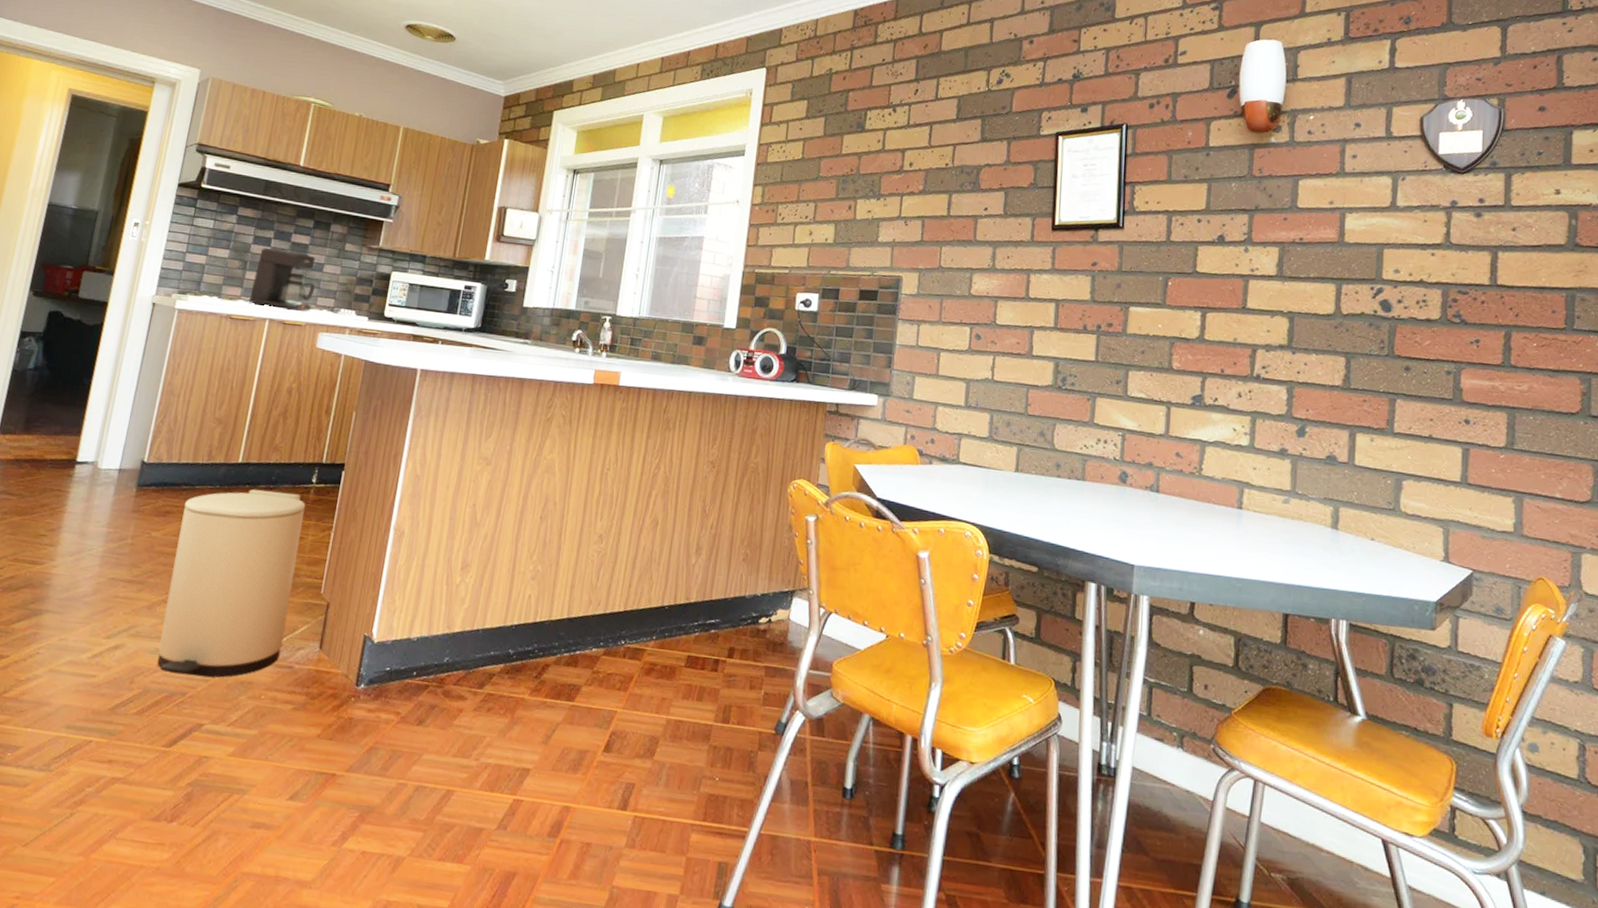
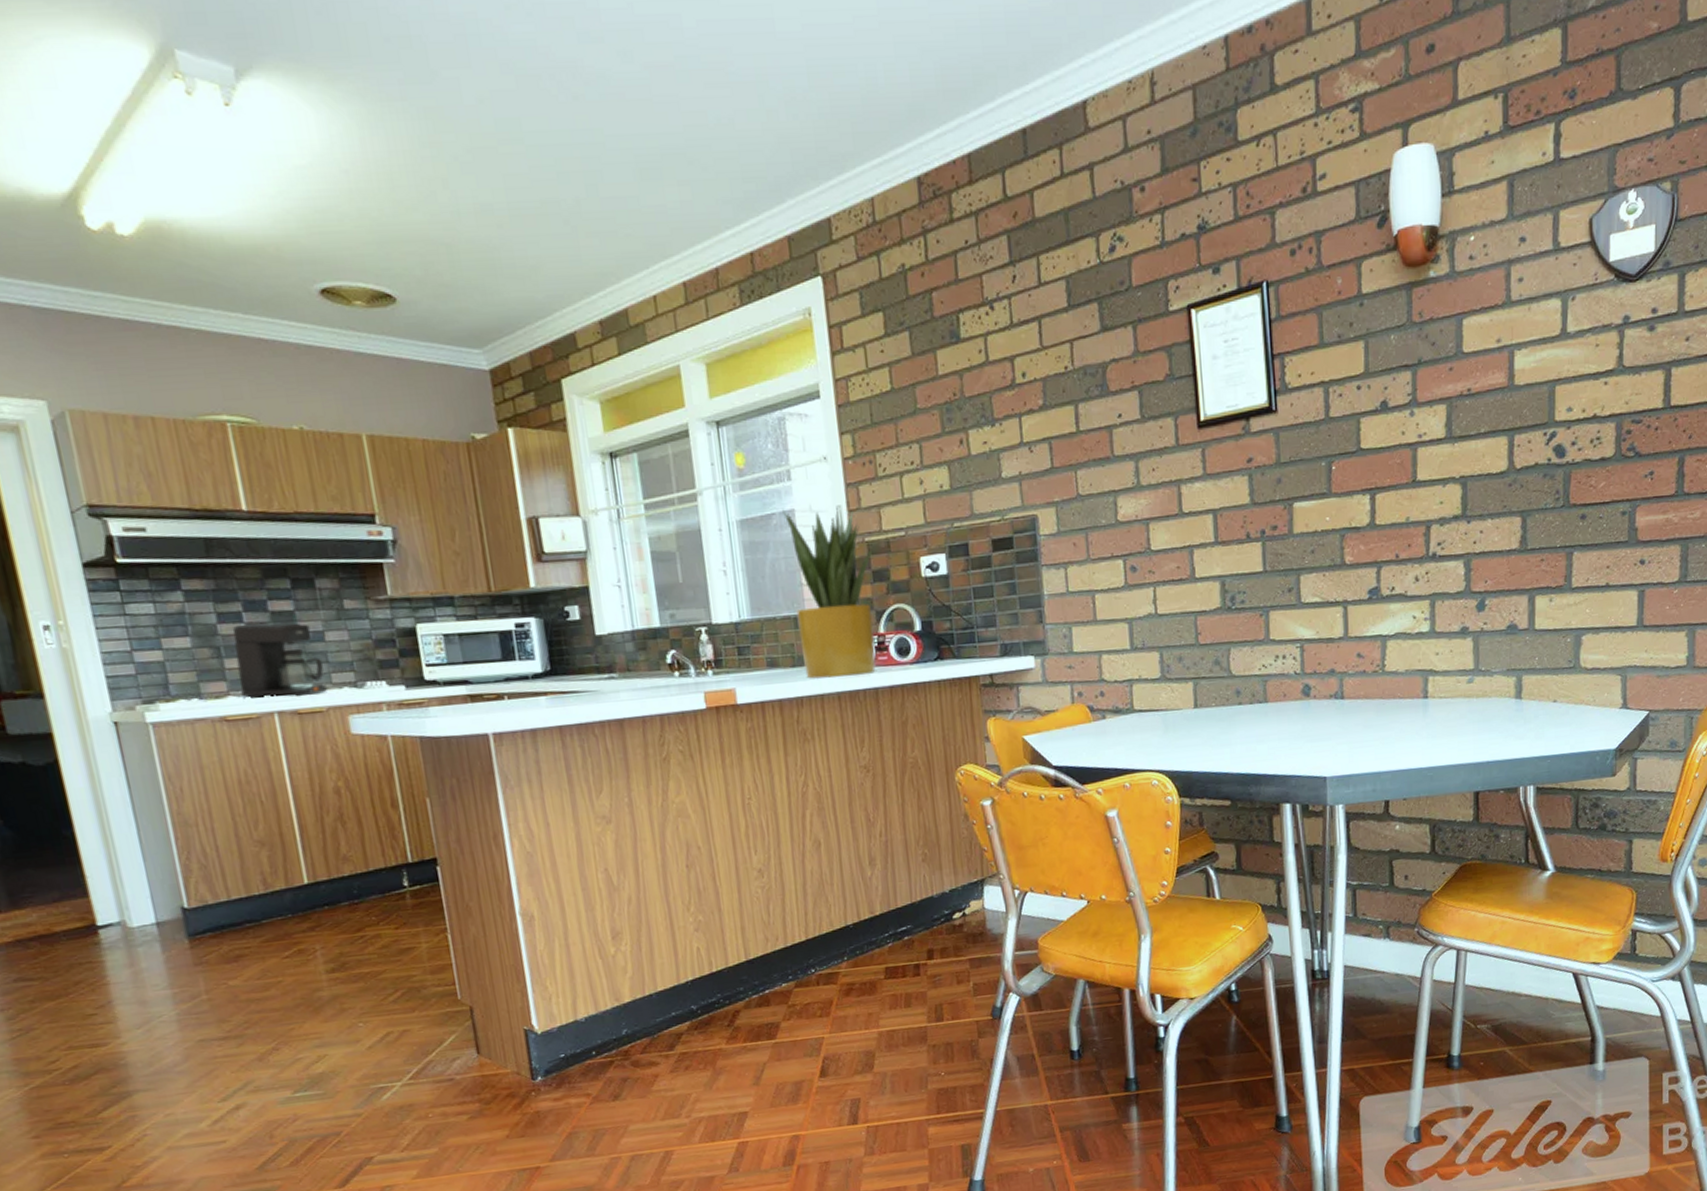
pedal bin: present [157,489,306,678] -> none [255,902,434,1118]
planter: none [681,235,761,382] -> present [782,505,876,679]

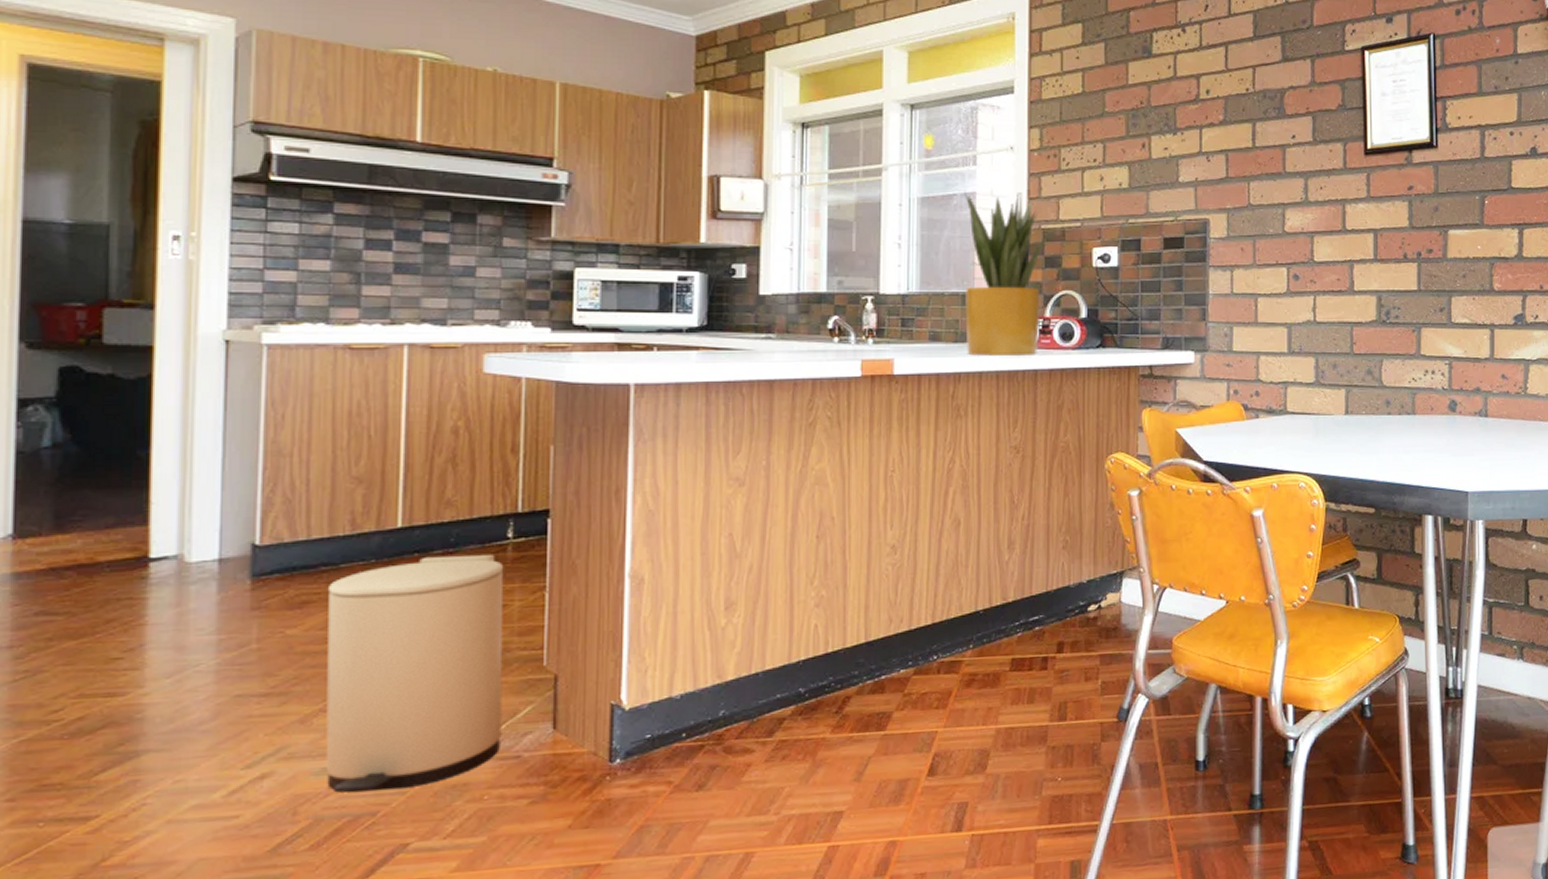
coffee maker: present [232,623,327,698] -> none [373,254,467,331]
pedal bin: none [255,902,434,1118] -> present [325,554,504,793]

